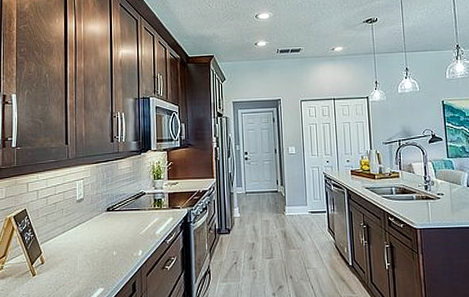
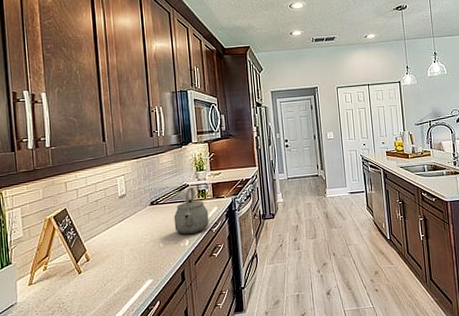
tea kettle: none [128,196,164,244] -> present [173,187,209,234]

